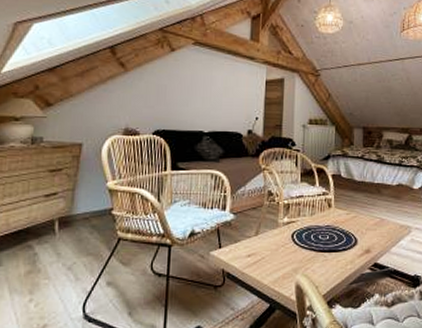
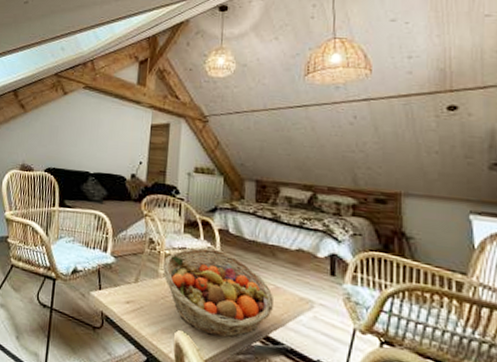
fruit basket: none [281,193,381,271] -> present [162,247,275,338]

